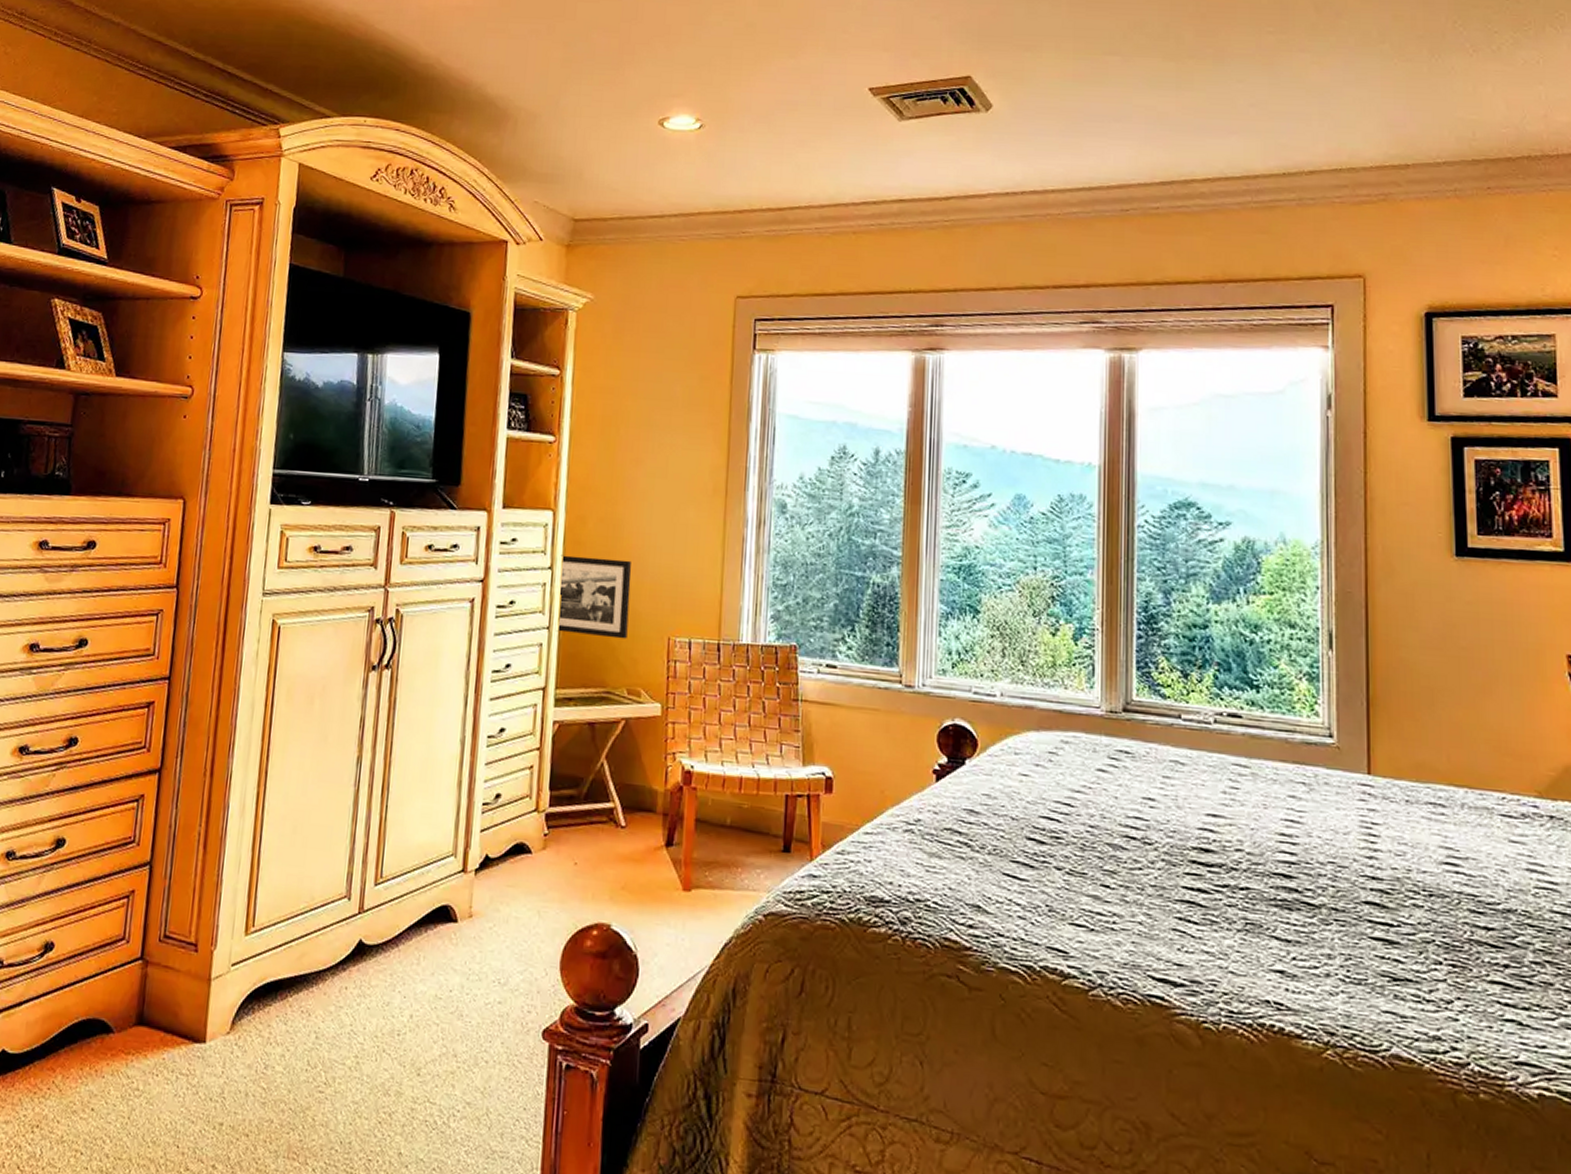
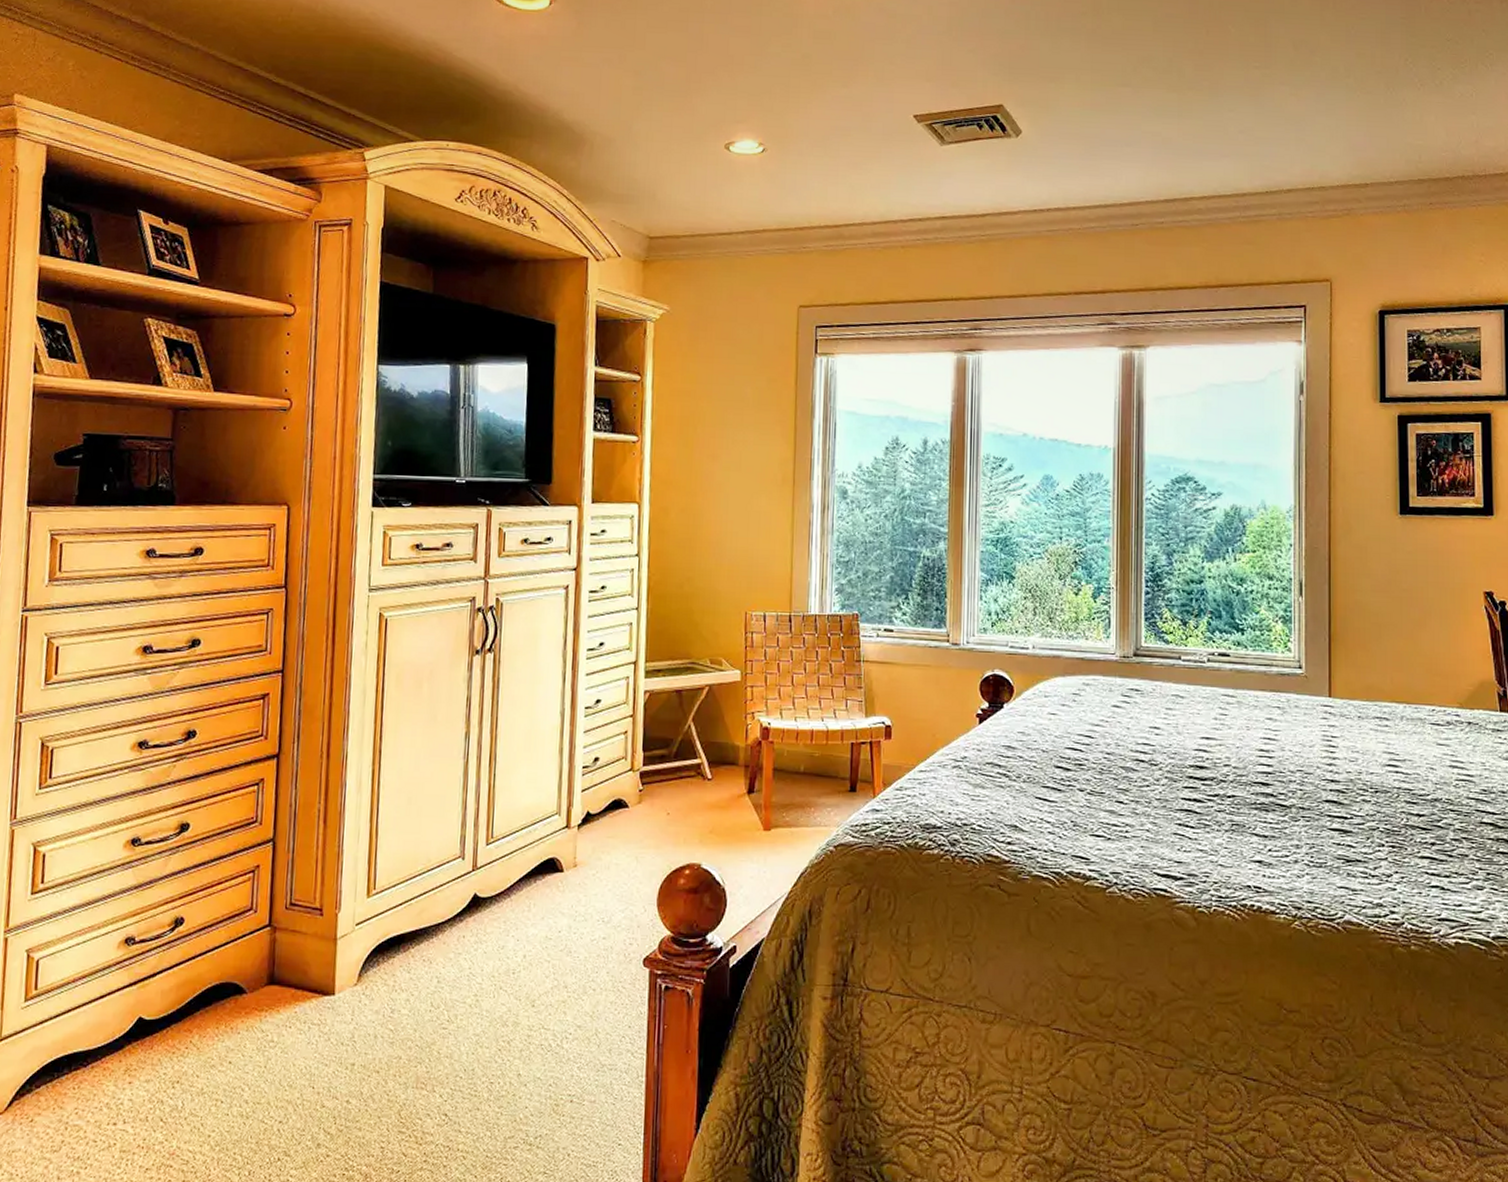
picture frame: present [556,555,632,639] -> none [644,543,711,616]

